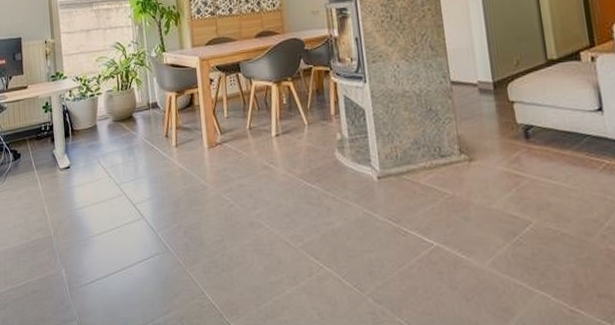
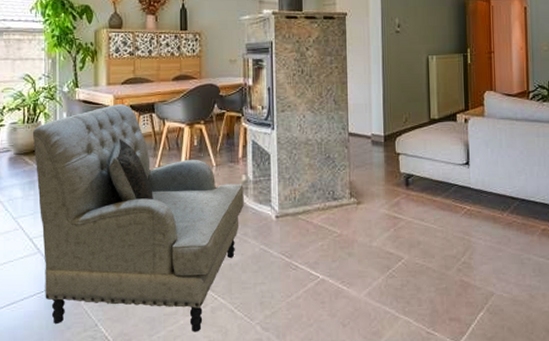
armchair: none [126,65,342,303] -> present [32,104,244,332]

